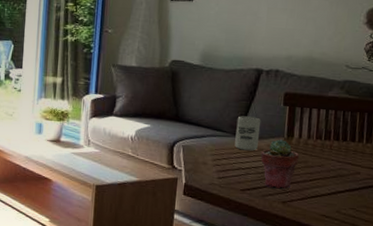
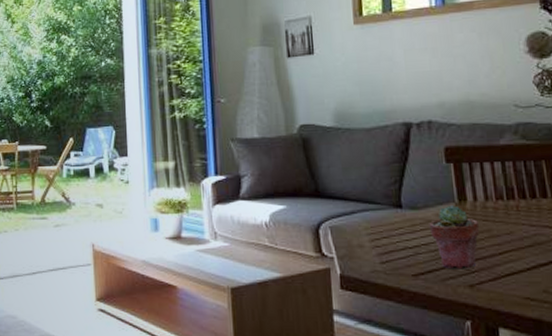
cup: present [235,116,261,151] -> none [391,181,424,225]

